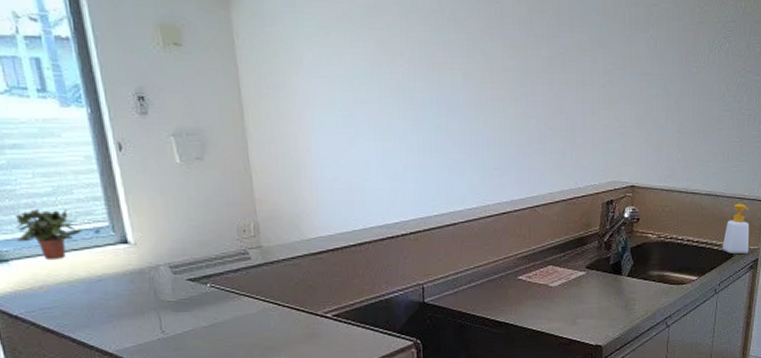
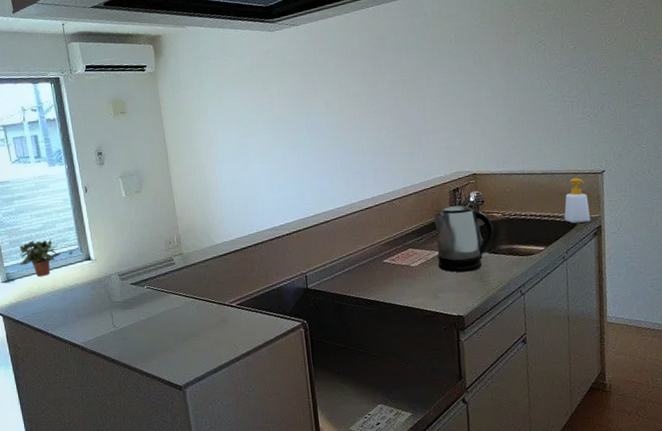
kettle: none [580,221,646,298] -> present [433,205,494,272]

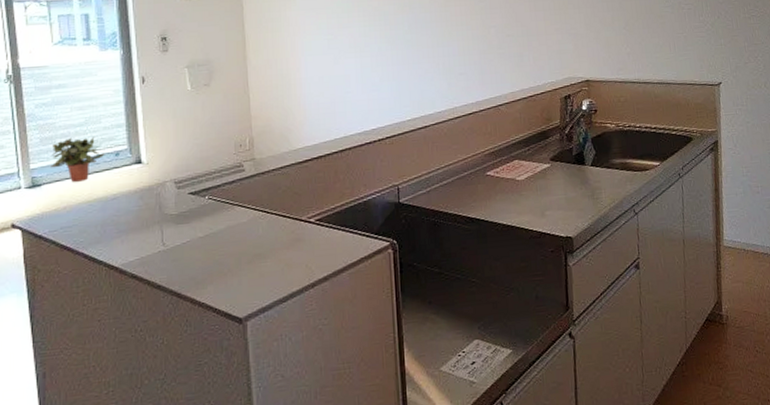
kettle: present [433,205,494,272] -> none [542,114,607,188]
soap bottle: present [564,177,590,224] -> none [680,88,707,138]

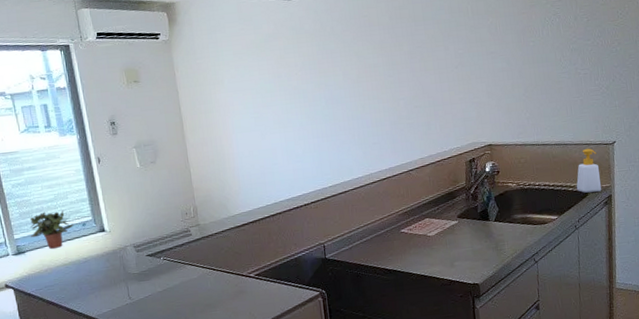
soap bottle: none [680,88,707,138] -> present [576,148,601,193]

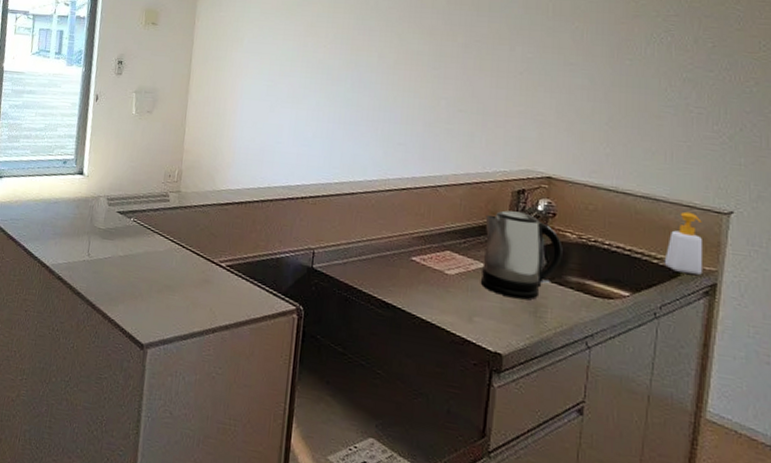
potted plant: present [30,211,74,250] -> none [11,139,56,182]
kettle: none [449,175,509,241] -> present [480,210,563,300]

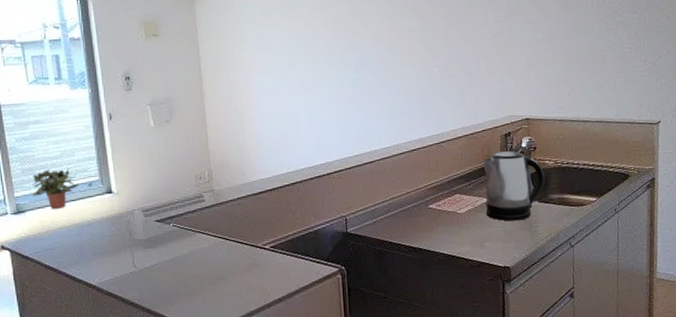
potted plant: none [11,139,56,182] -> present [31,169,80,210]
soap bottle: present [664,211,702,276] -> none [617,127,644,175]

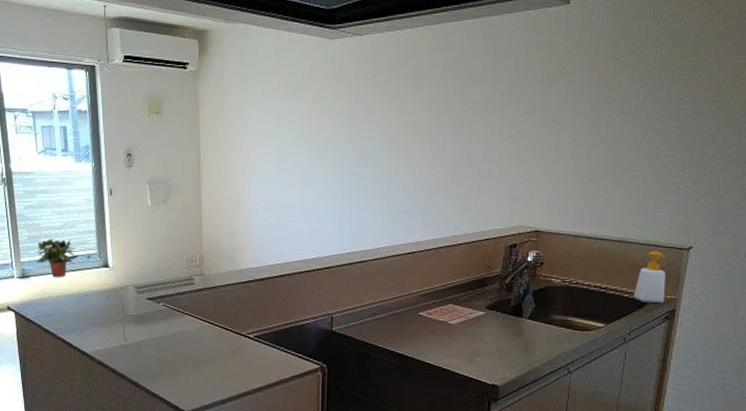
kettle: present [483,151,545,221] -> none [479,264,549,339]
soap bottle: none [617,127,644,175] -> present [633,250,666,304]

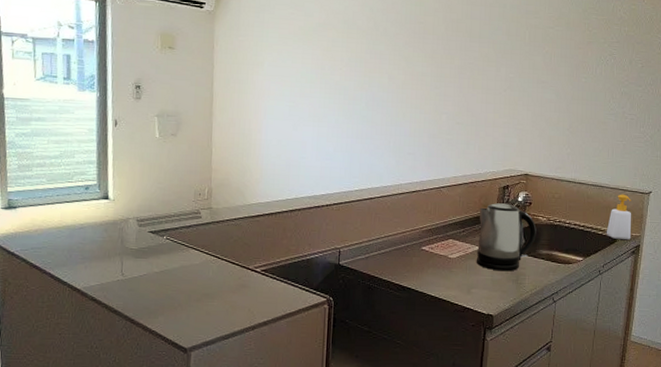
potted plant: present [35,238,79,278] -> none [25,168,76,210]
kettle: none [479,264,549,339] -> present [476,203,537,272]

